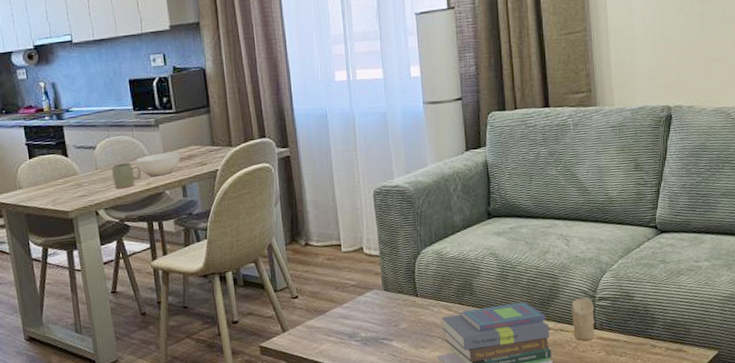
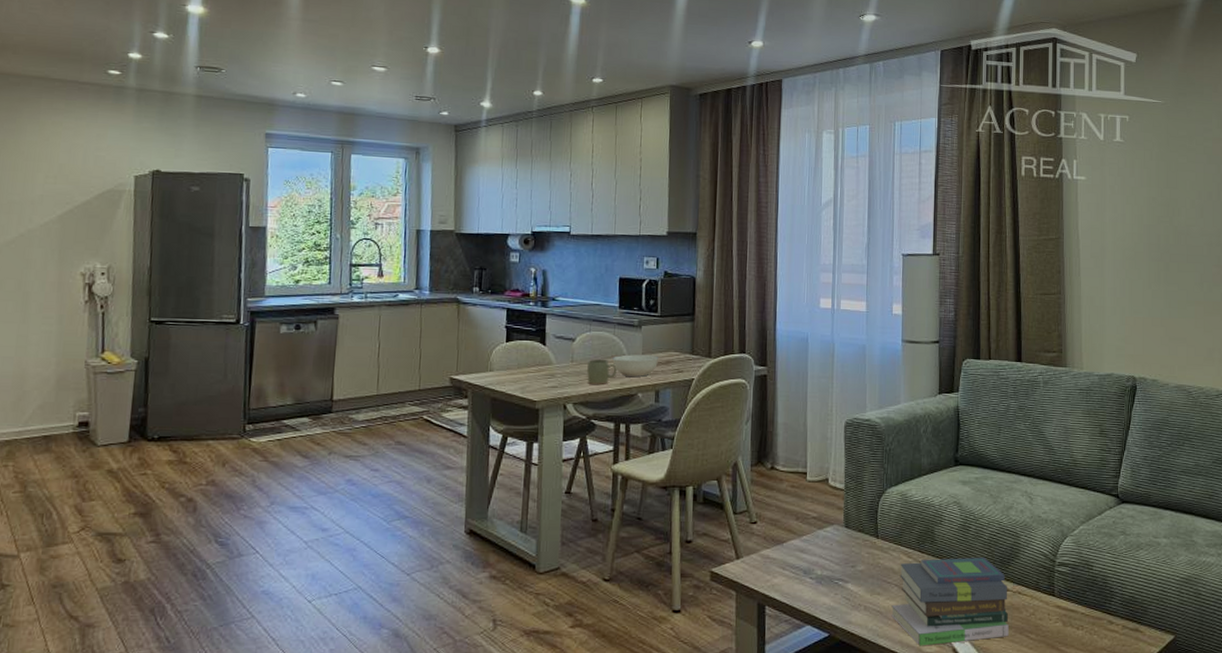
candle: present [571,297,595,341] -> none [1031,561,1054,607]

